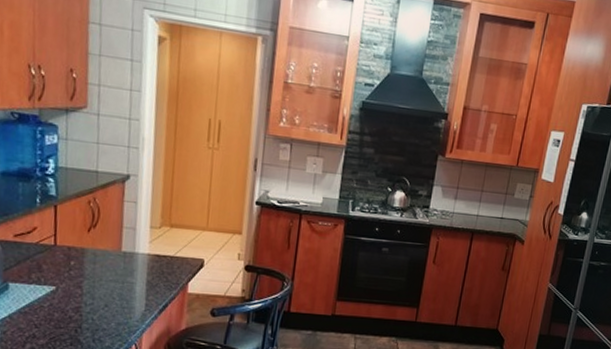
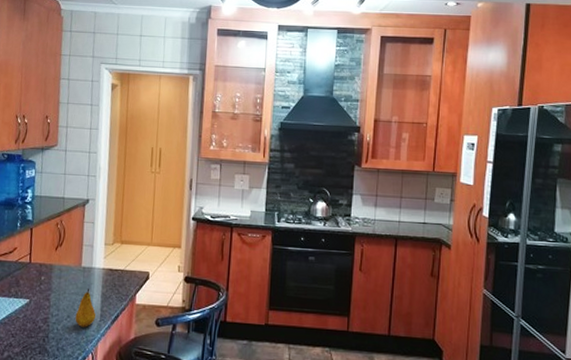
fruit: none [114,275,140,317] -> present [75,288,96,327]

